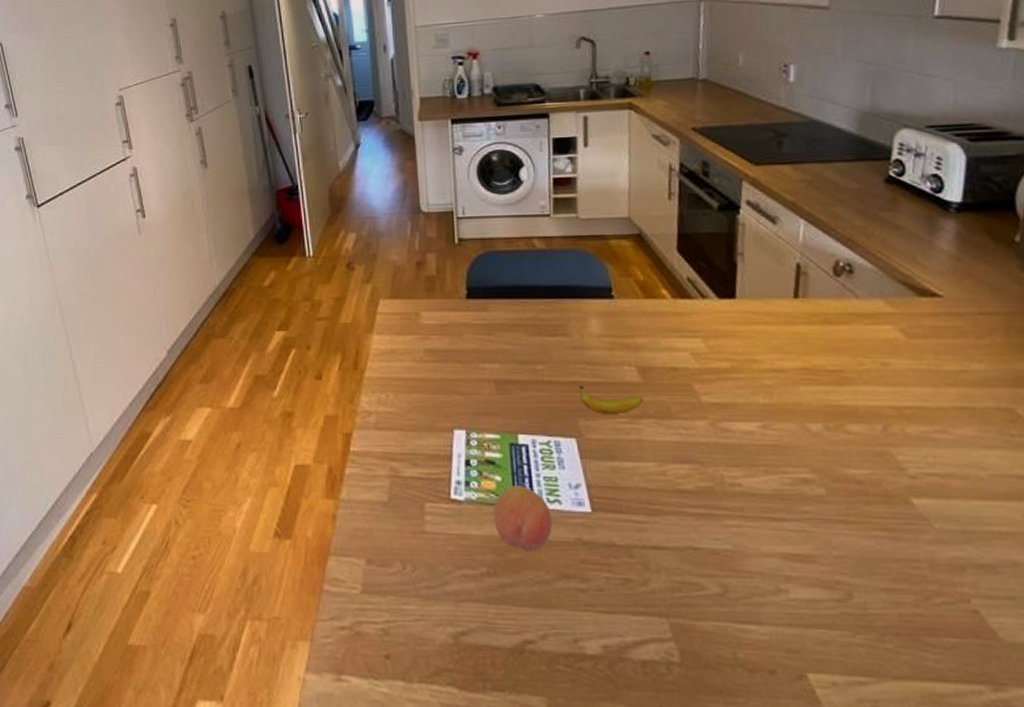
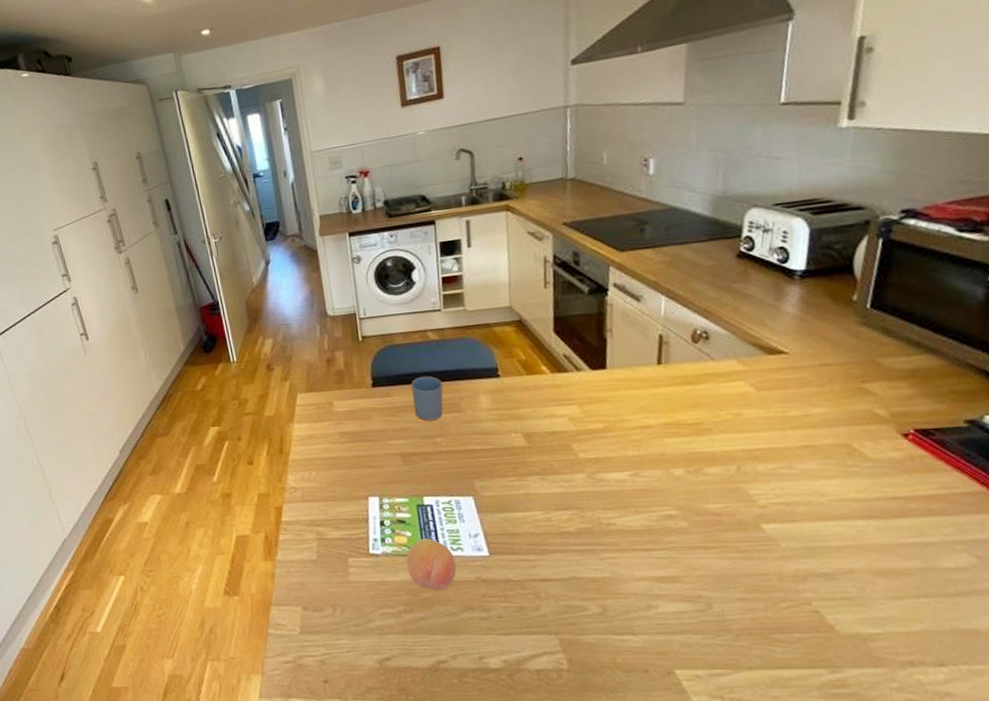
mug: none [511,290,548,344] -> present [411,375,443,421]
fruit: present [580,386,644,413] -> none [474,453,530,474]

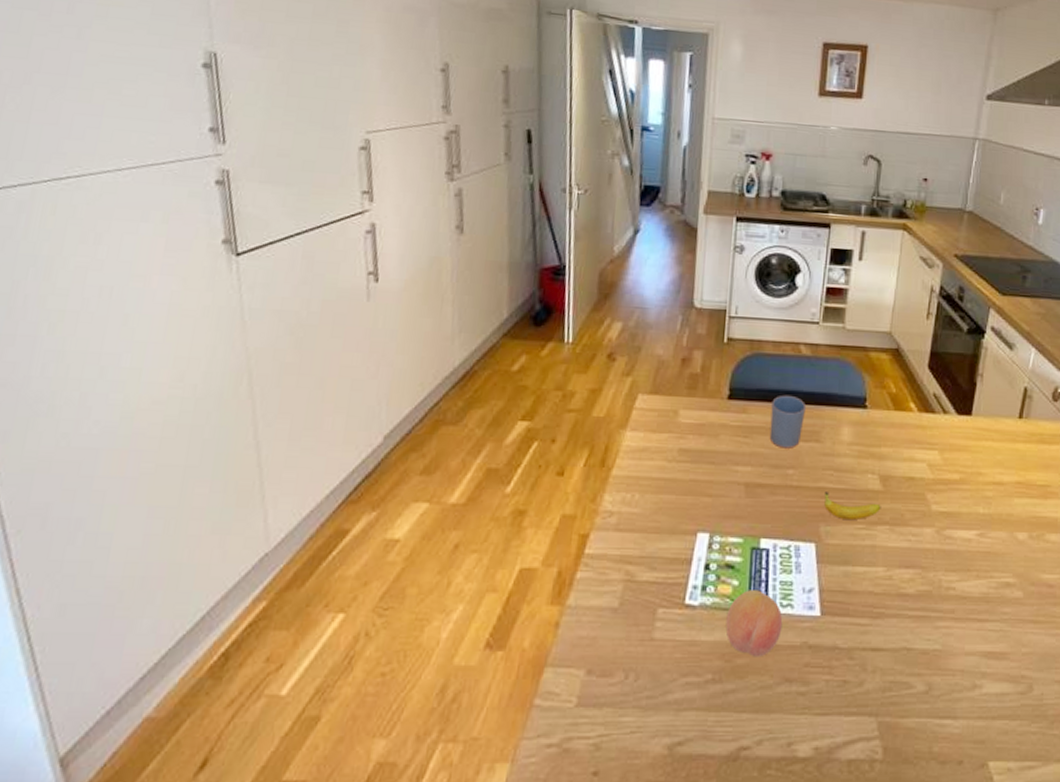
fruit: none [474,453,530,474] -> present [824,492,881,520]

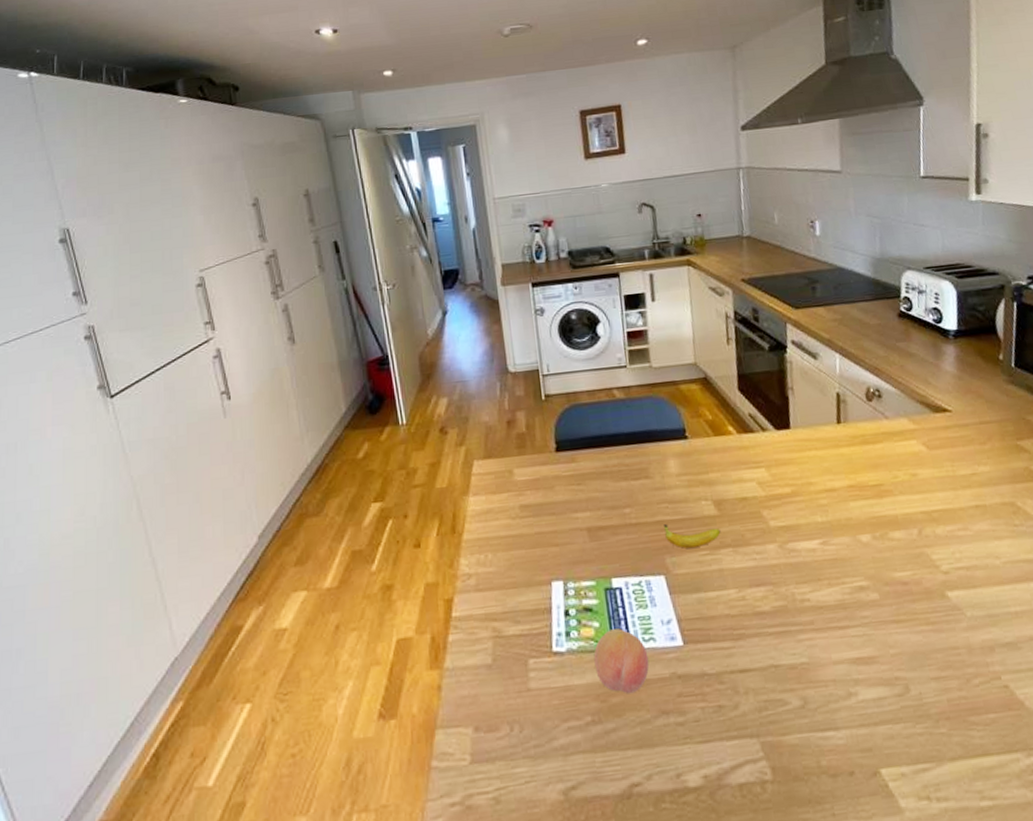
mug: present [769,394,807,449] -> none [597,438,631,490]

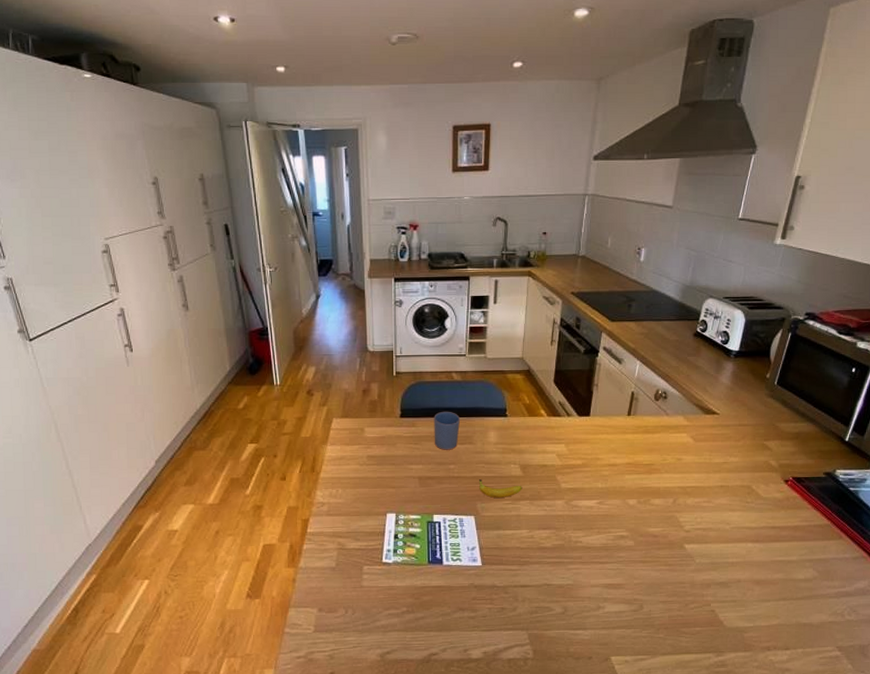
fruit: present [593,628,650,694] -> none [413,550,454,595]
mug: none [597,438,631,490] -> present [434,411,461,450]

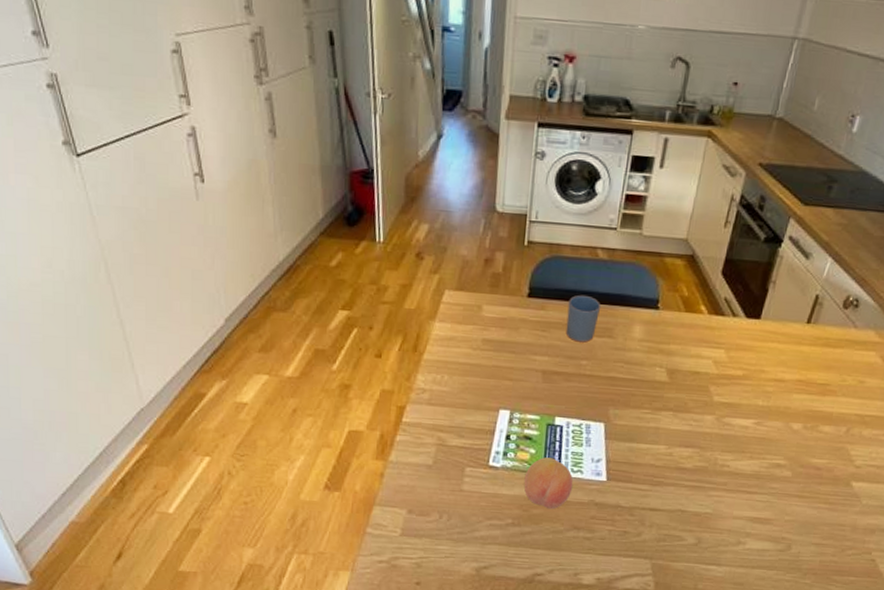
fruit: none [413,550,454,595] -> present [524,457,574,510]
fruit: present [479,479,522,498] -> none [614,381,667,406]

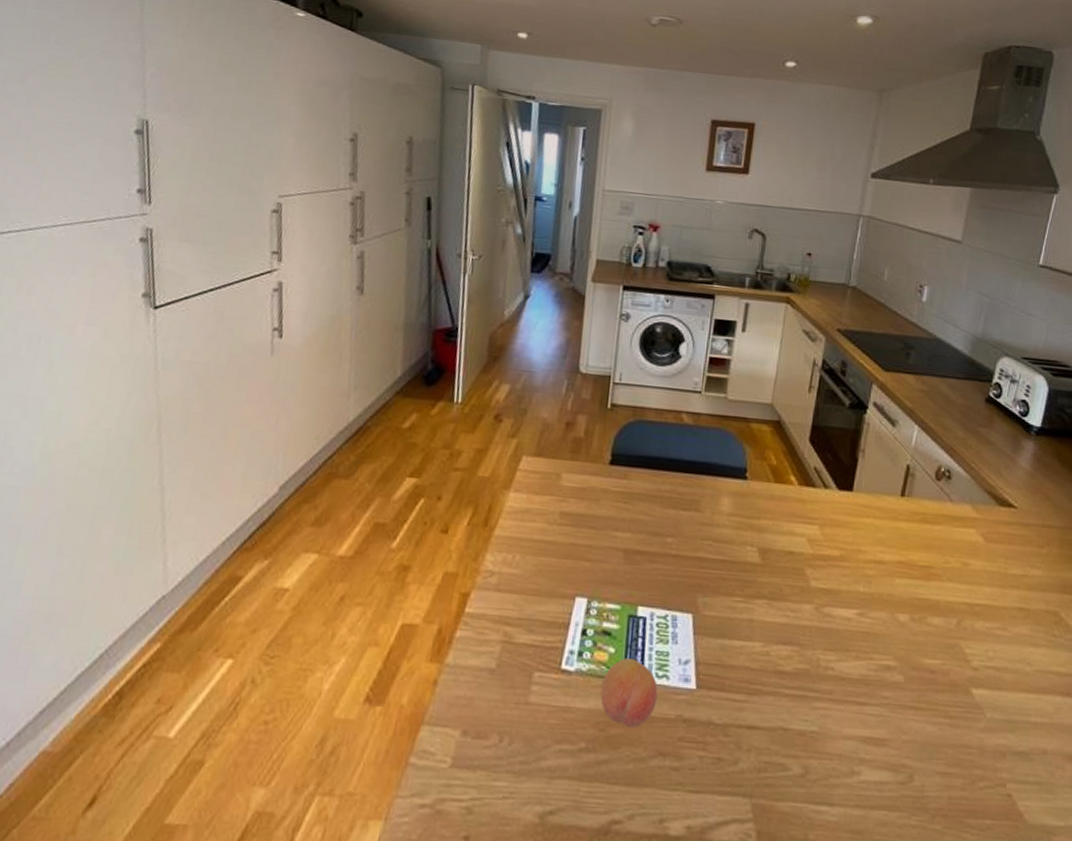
mug: present [565,294,601,343] -> none [649,462,687,517]

